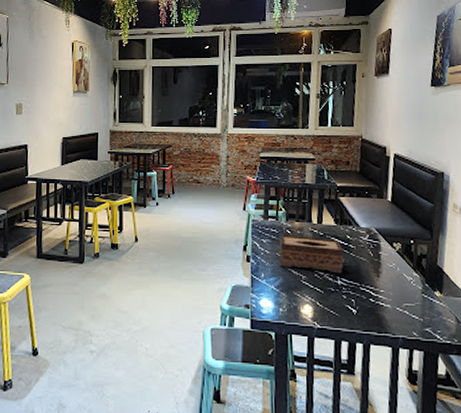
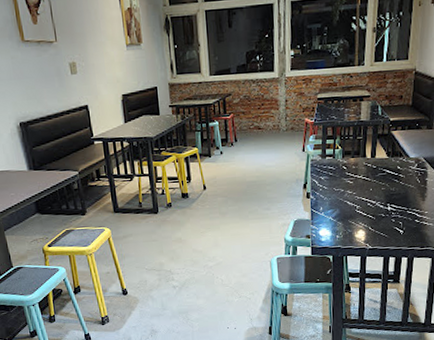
tissue box: present [279,234,344,274] -> none [336,170,394,201]

